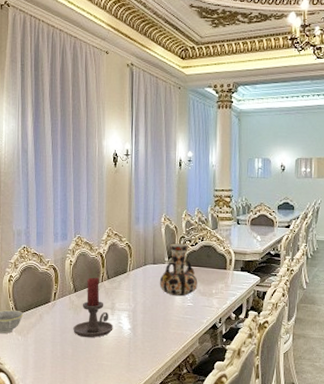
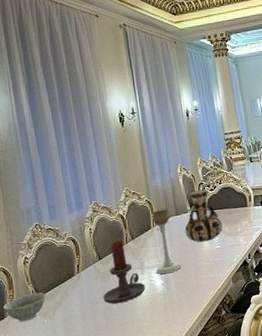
candle holder: none [125,256,151,320] -> present [152,209,182,275]

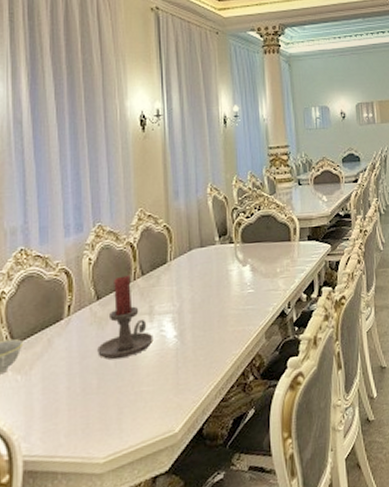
candle holder: present [152,209,182,275] -> none [168,239,202,324]
vase: present [184,189,223,243] -> none [210,216,258,284]

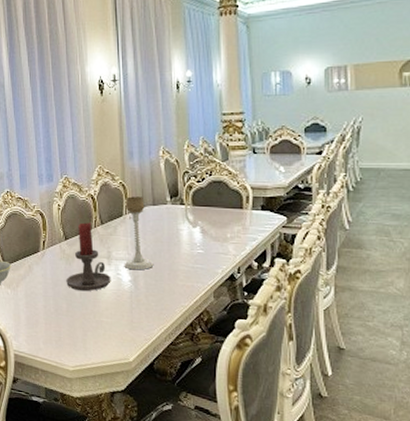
candle holder: none [168,239,202,324] -> present [124,196,154,270]

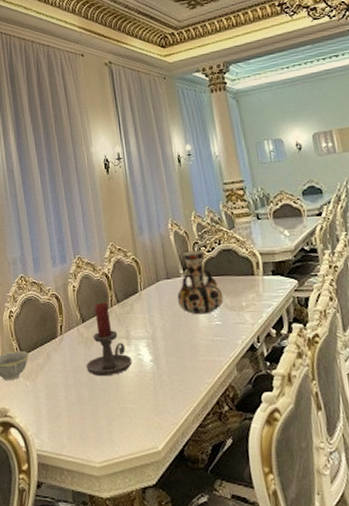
candle holder: present [124,196,154,270] -> none [139,271,174,349]
vase: none [161,180,208,242] -> present [177,250,224,315]

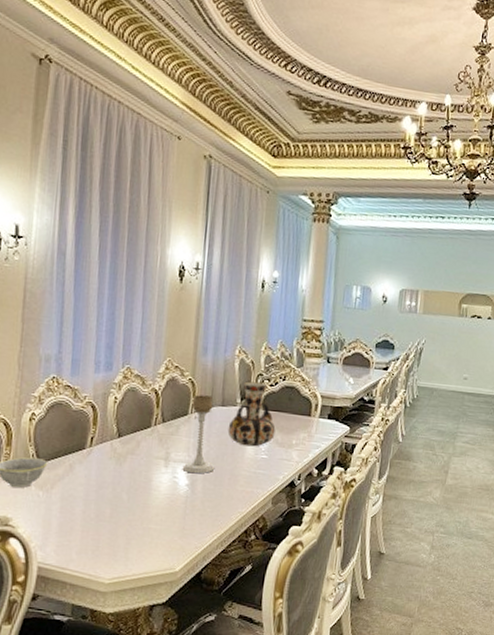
candle holder: present [86,302,132,377] -> none [113,419,167,496]
candle holder: none [139,271,174,349] -> present [182,395,215,474]

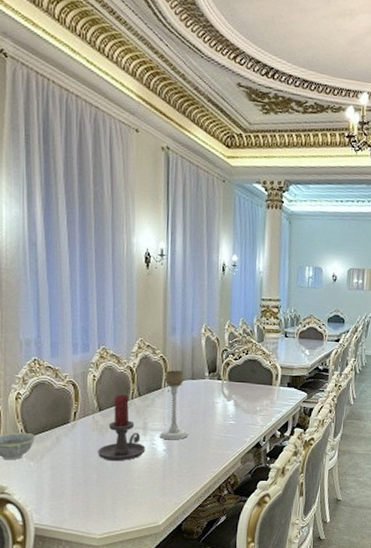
candle holder: none [113,419,167,496] -> present [98,394,146,462]
vase: present [227,381,276,447] -> none [198,356,241,414]

